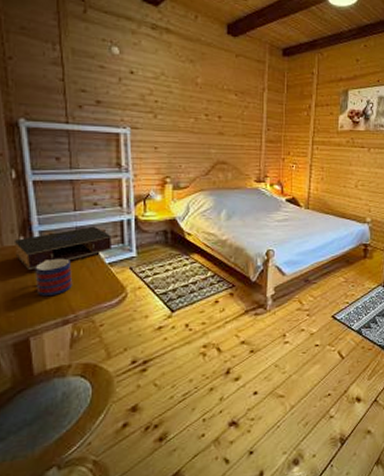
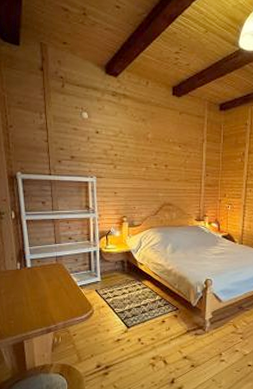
book: present [13,226,113,271] -> none [13,255,83,289]
mug: present [35,258,73,297] -> none [27,280,54,310]

